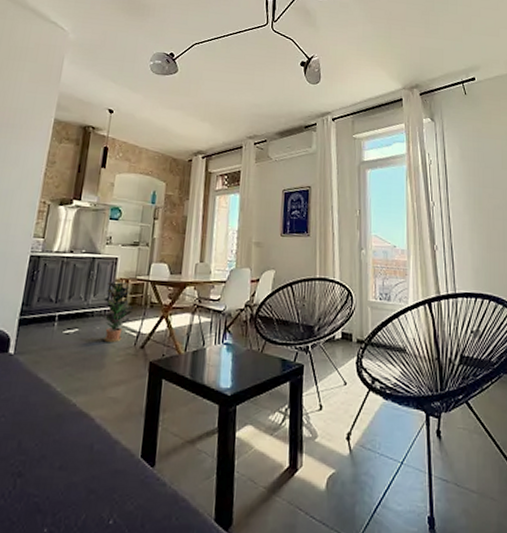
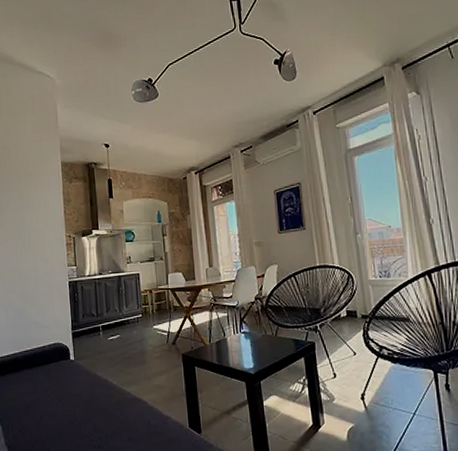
potted plant: present [97,282,134,342] -> none [131,293,161,342]

